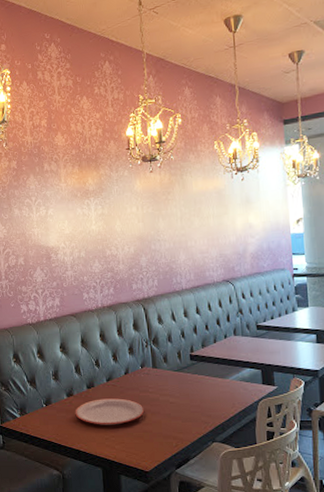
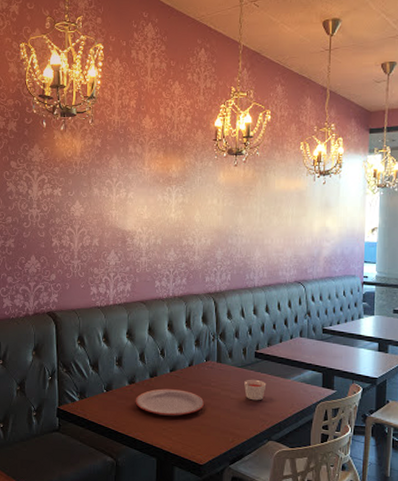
candle: none [182,382,205,403] -> present [244,379,267,401]

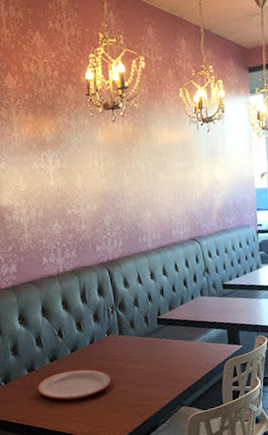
candle: present [244,379,267,401] -> none [150,346,173,369]

